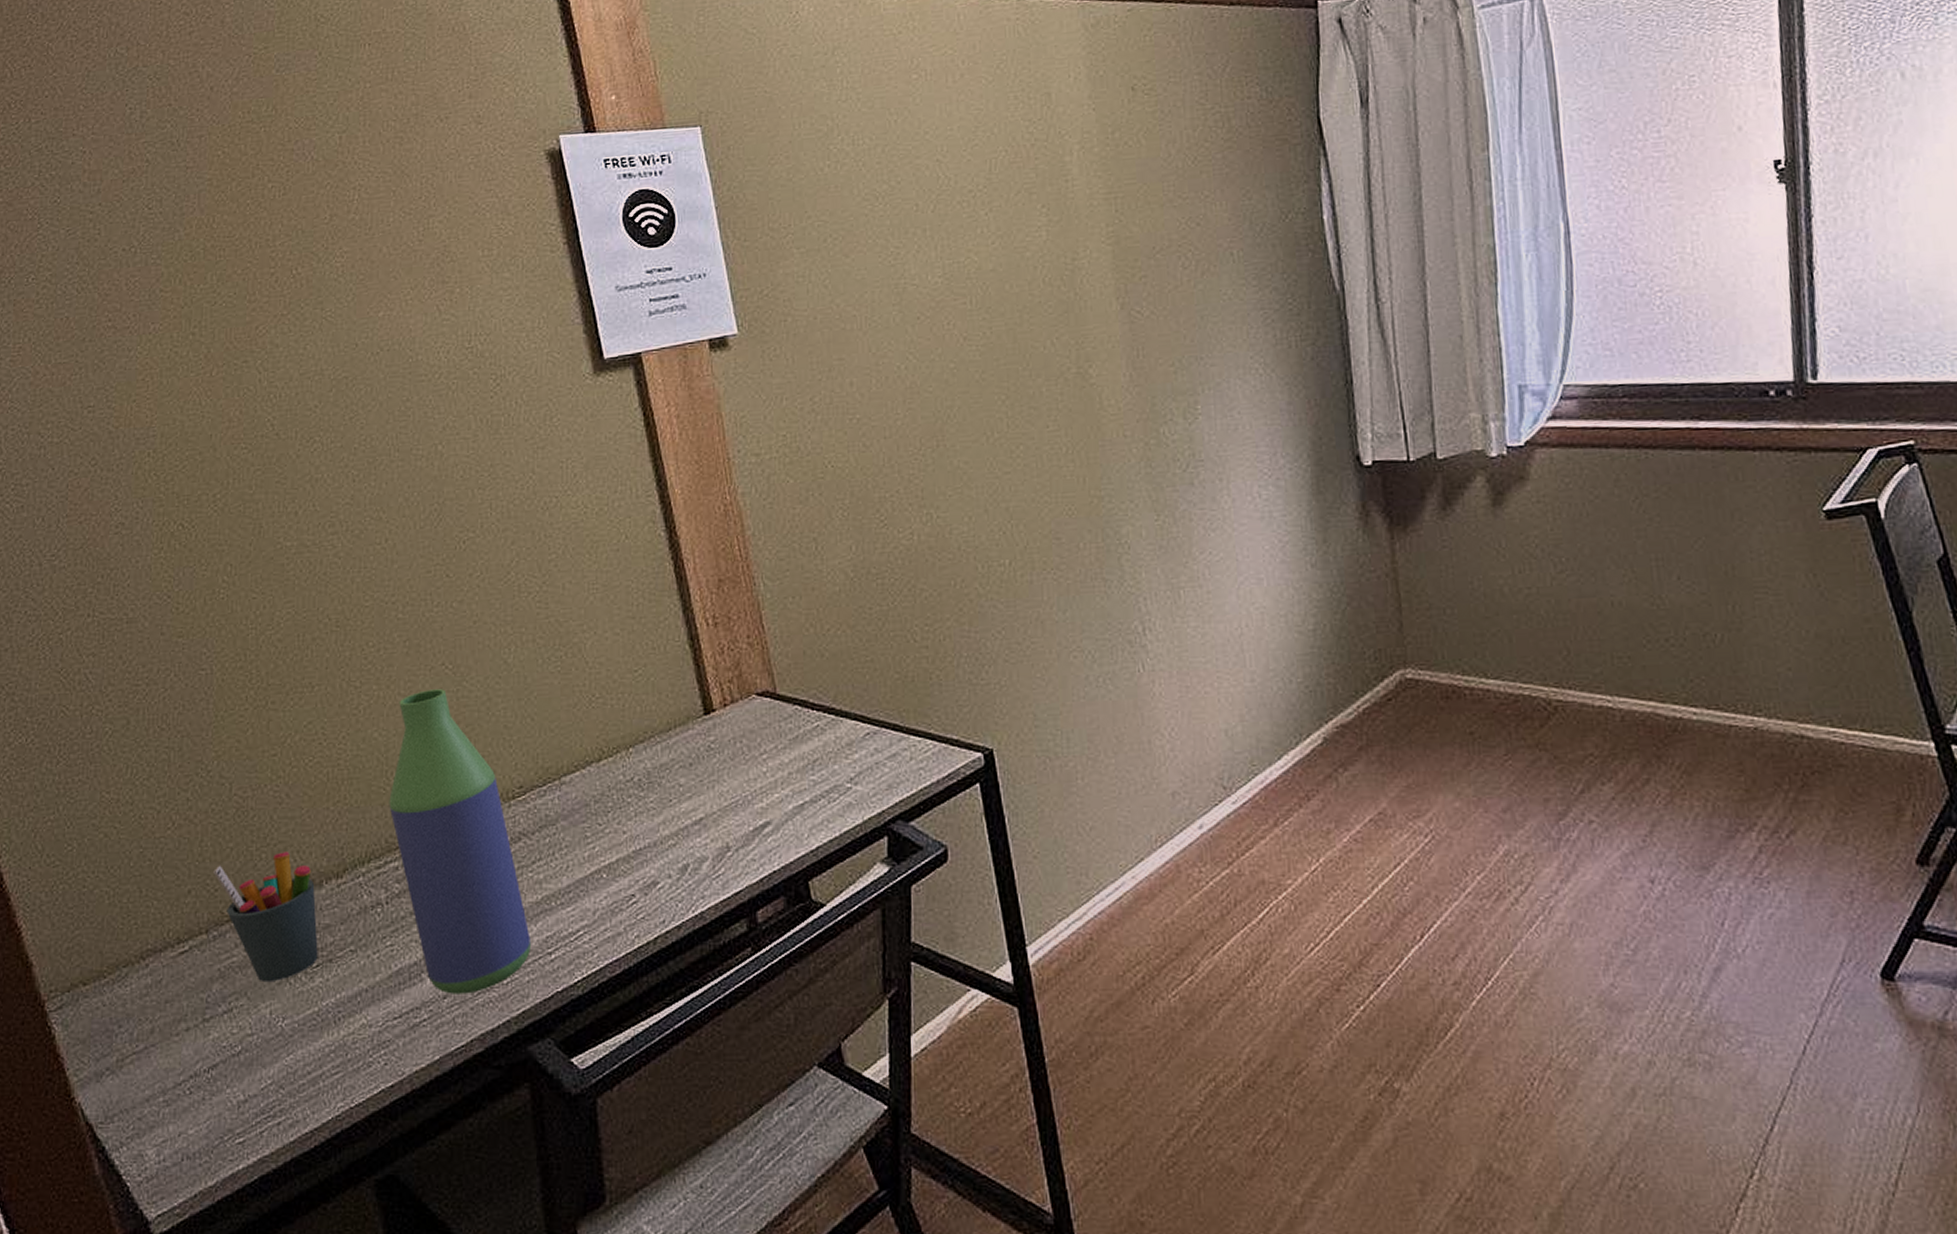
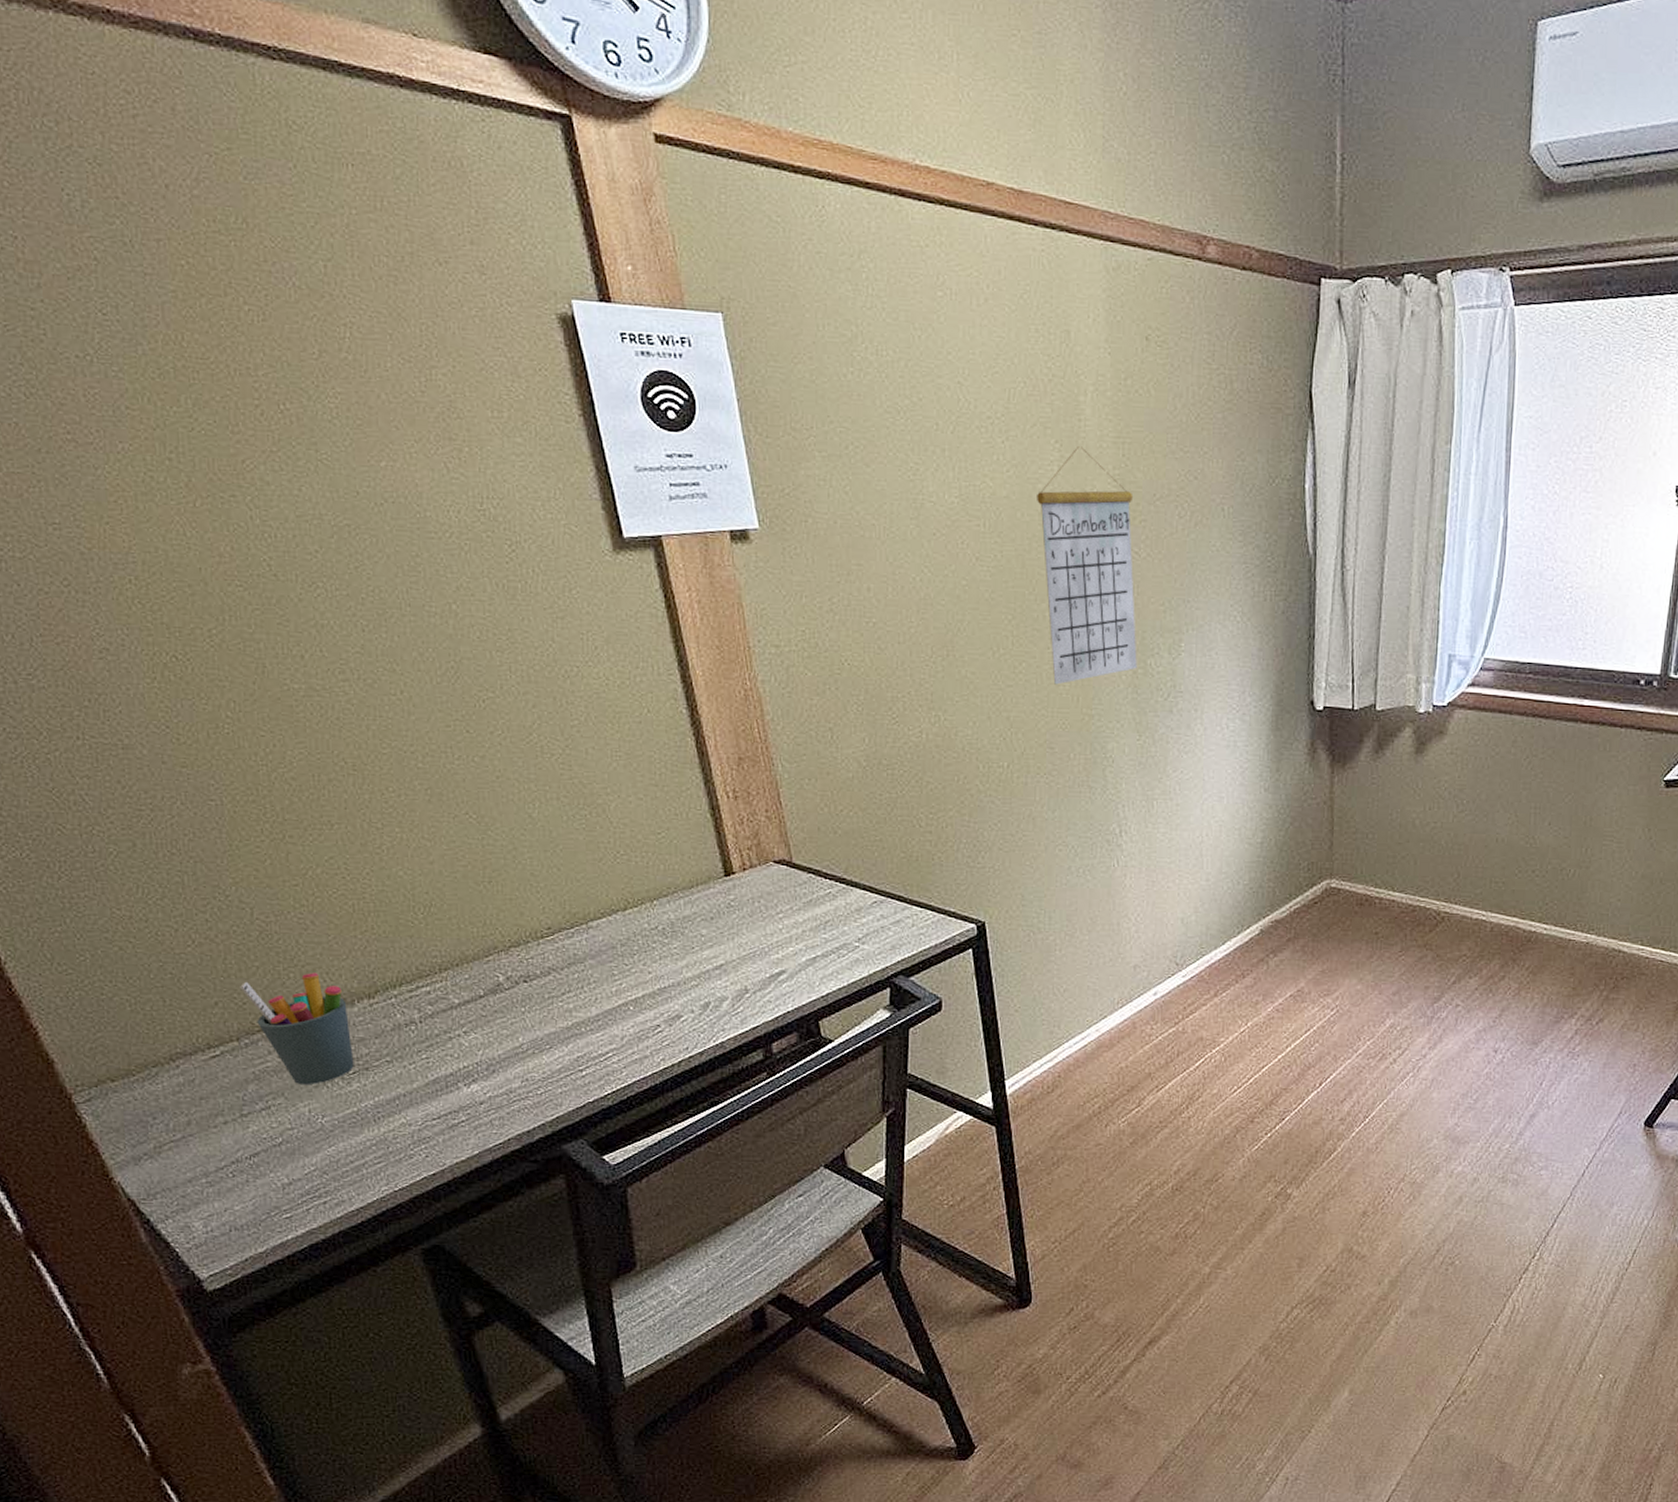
bottle: present [389,689,531,994] -> none [417,836,563,1101]
calendar: none [1025,208,1149,467] -> present [1037,446,1137,685]

